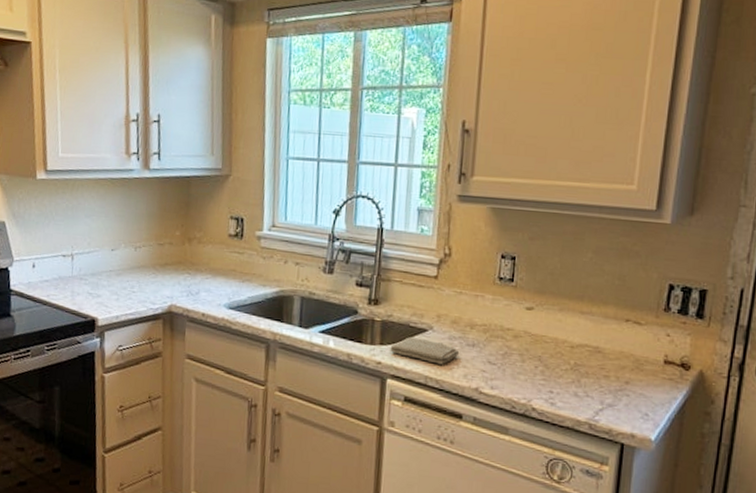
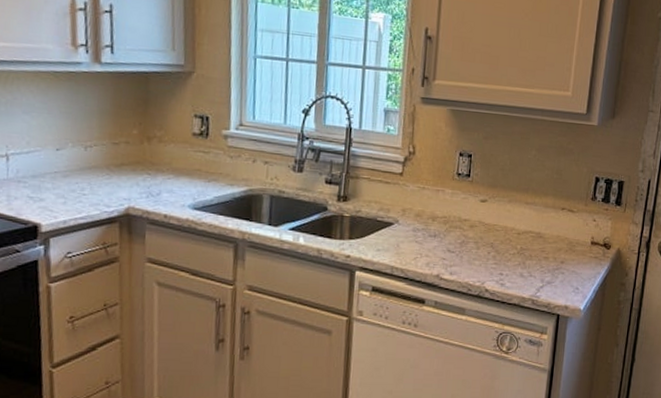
washcloth: present [390,337,459,365] -> none [358,230,422,255]

